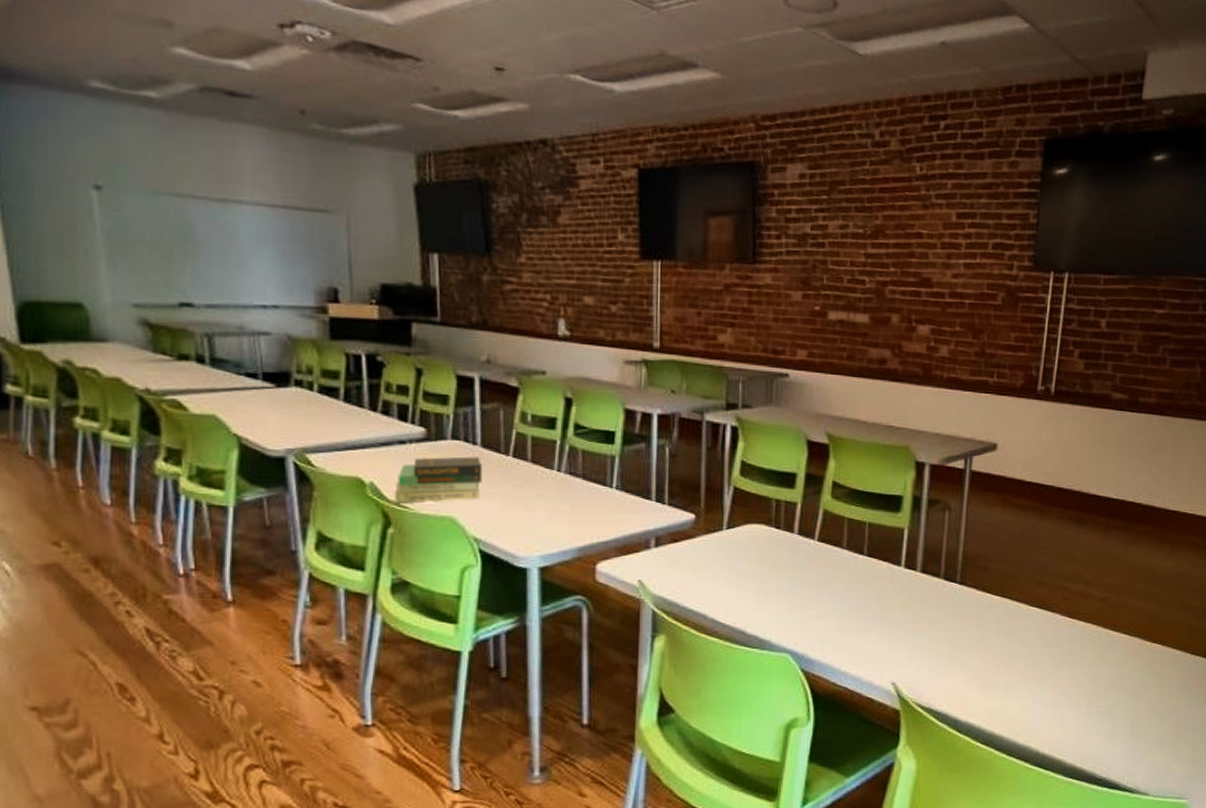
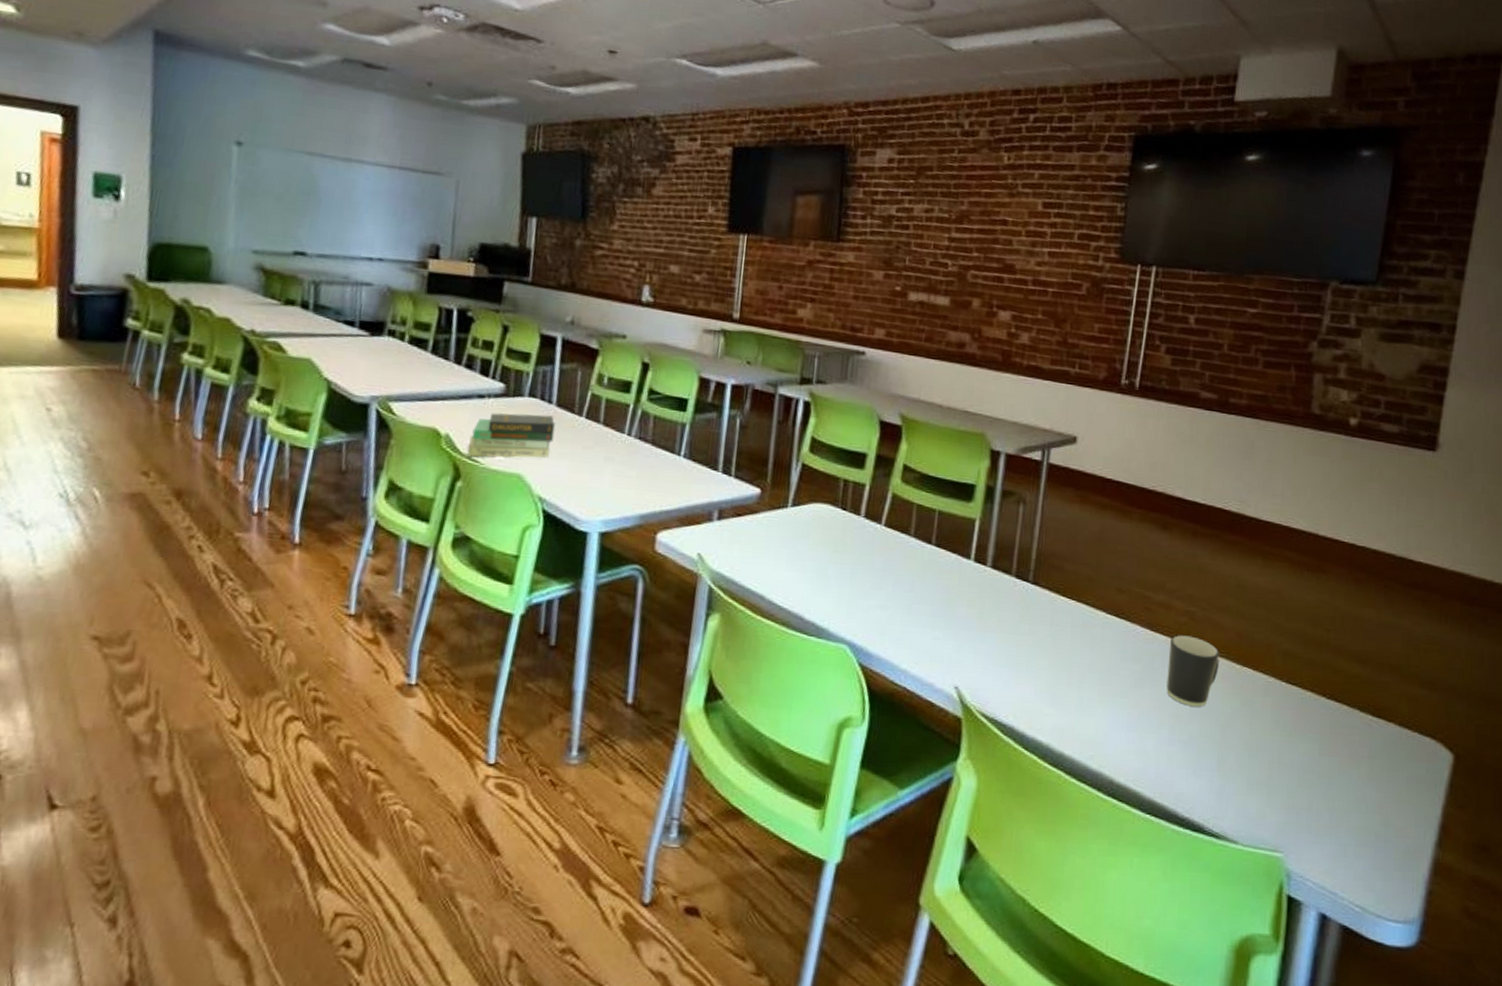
mug: none [1085,620,1132,682] -> present [1166,635,1220,707]

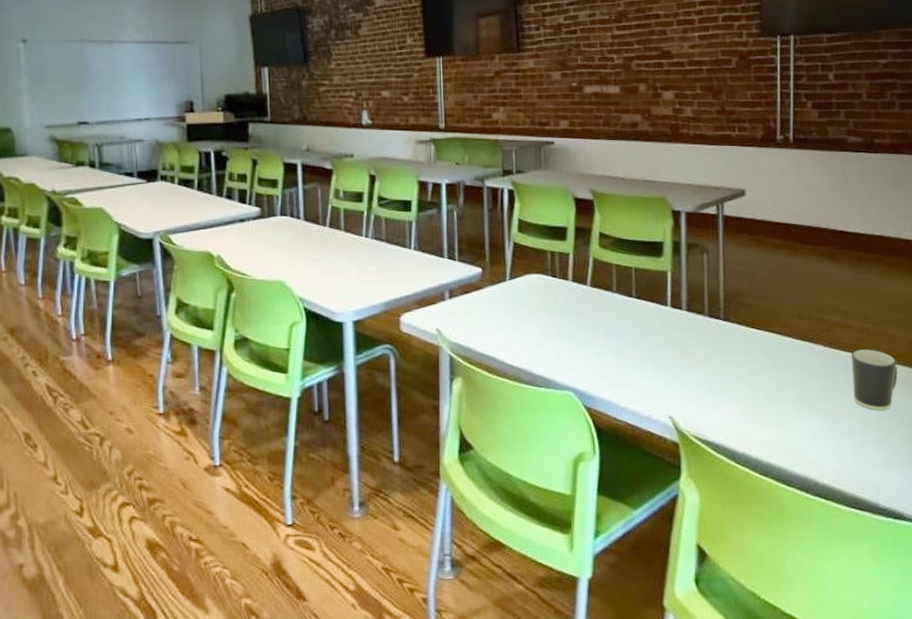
books: present [467,413,556,458] -> none [237,229,306,271]

